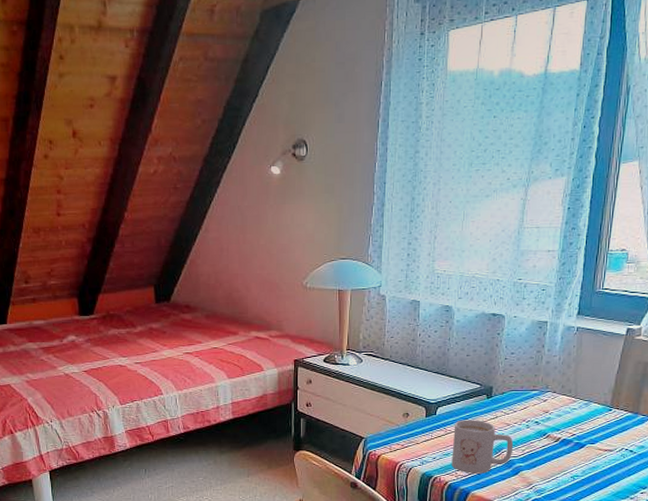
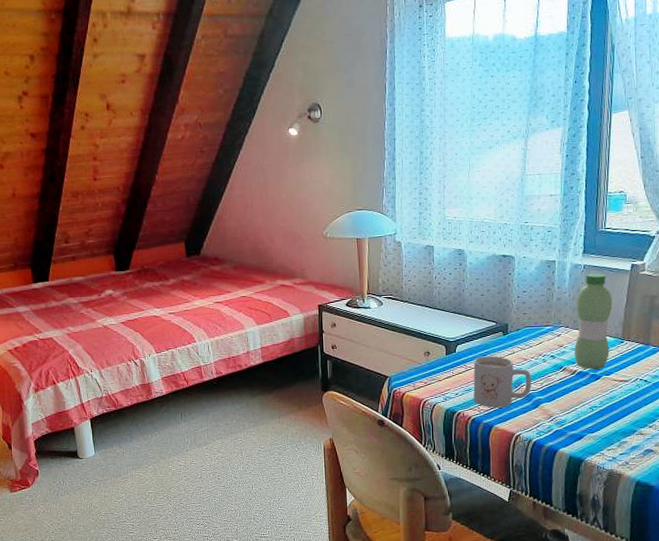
water bottle: none [559,336,604,439] -> present [574,273,613,371]

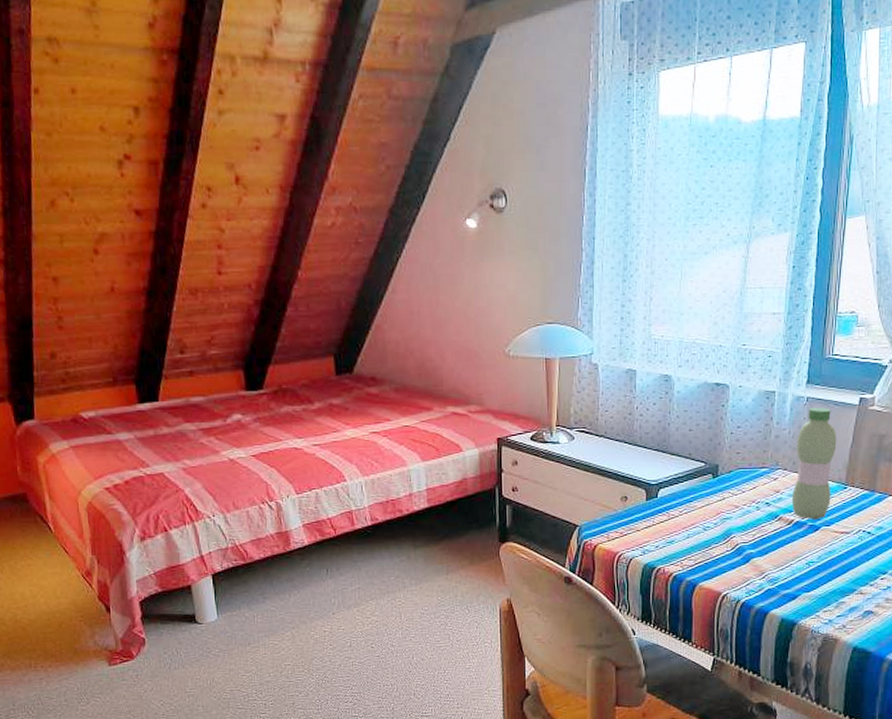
mug: present [473,356,532,408] -> none [676,502,743,563]

